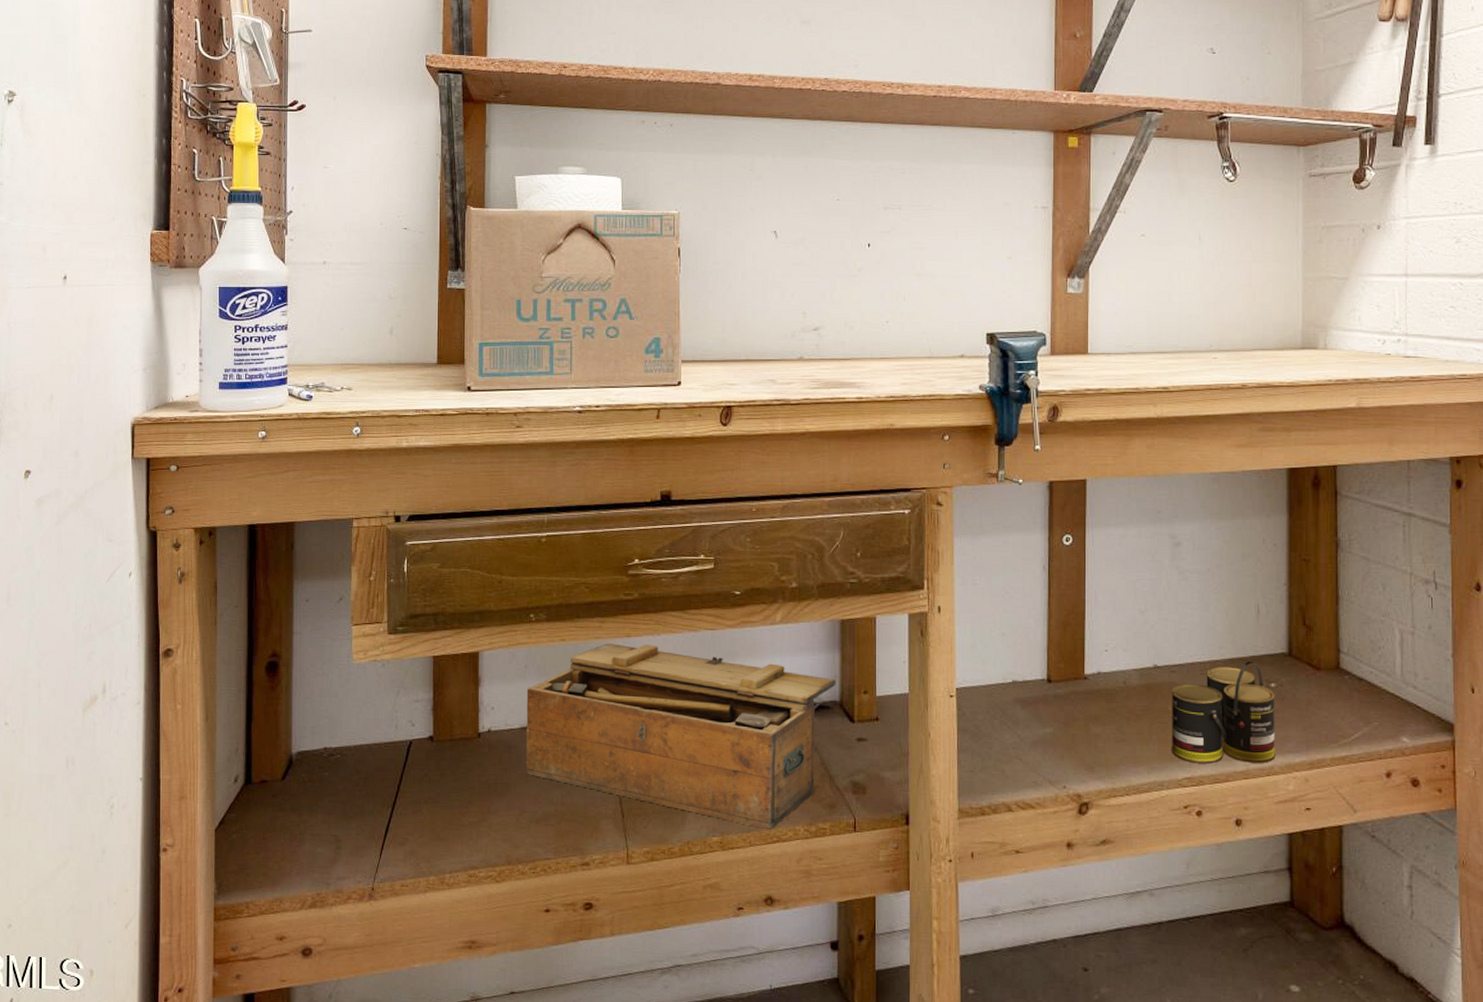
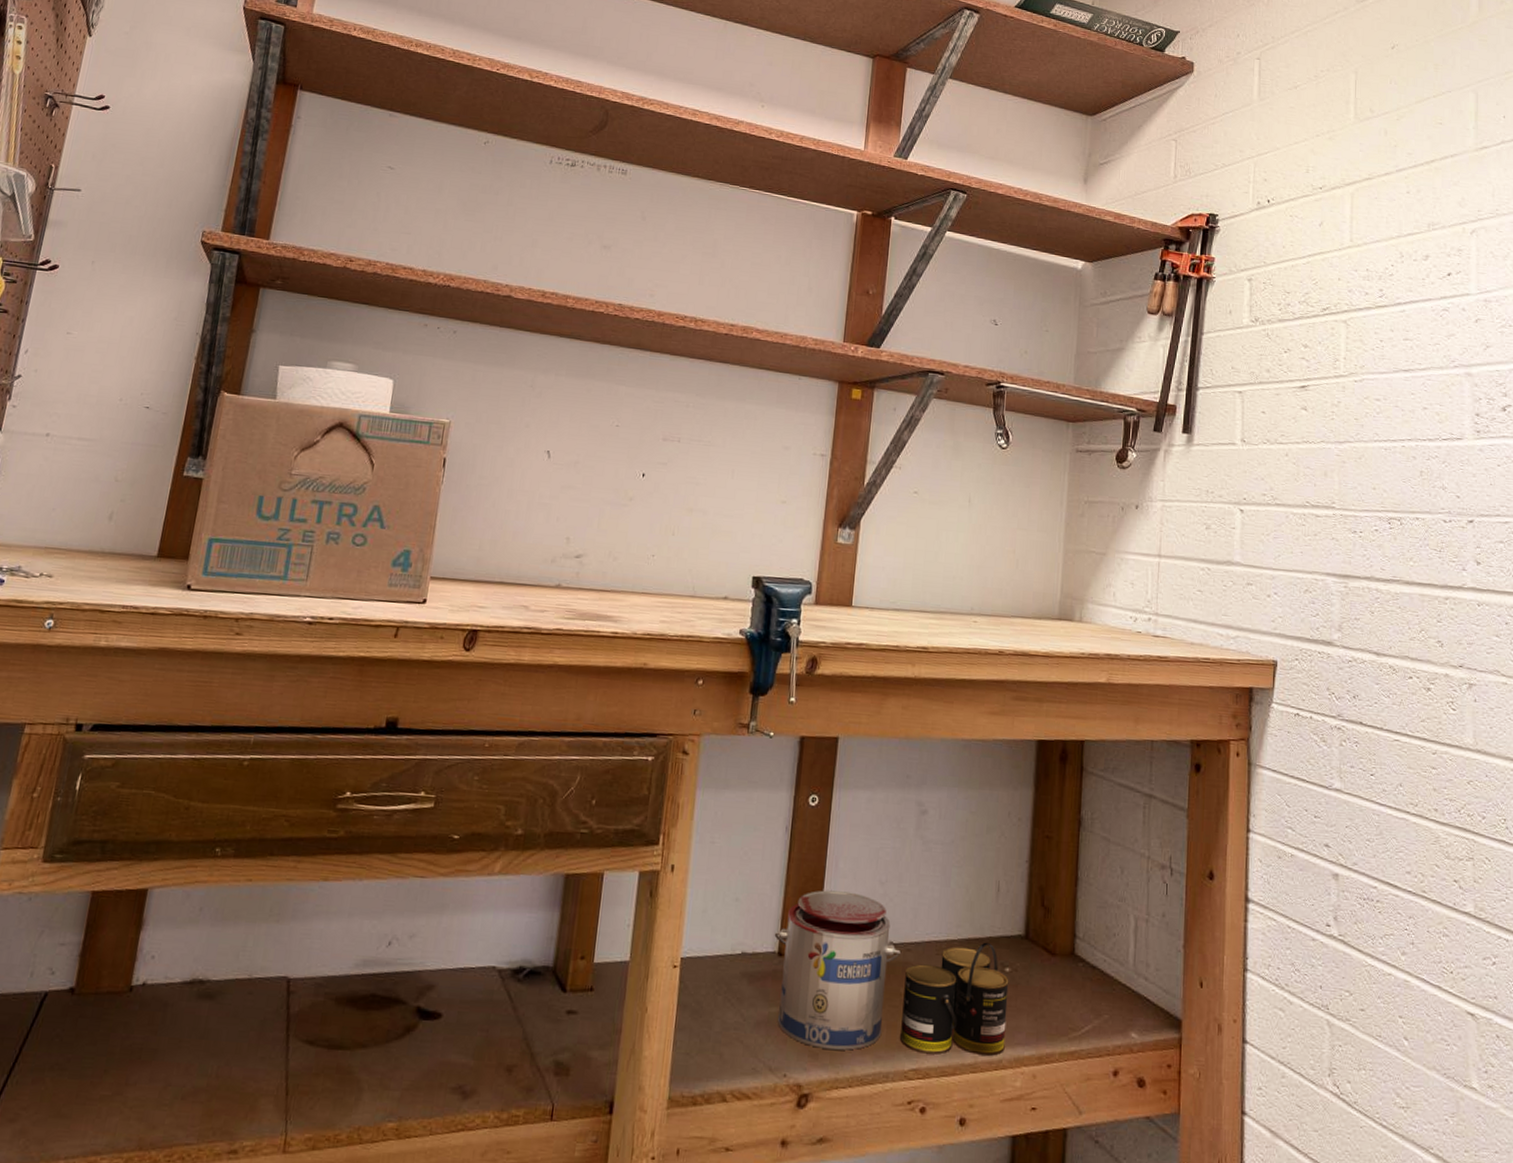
tool box: present [526,643,836,829] -> none [180,887,552,1114]
paint can: none [1042,621,1167,764] -> present [774,890,902,1051]

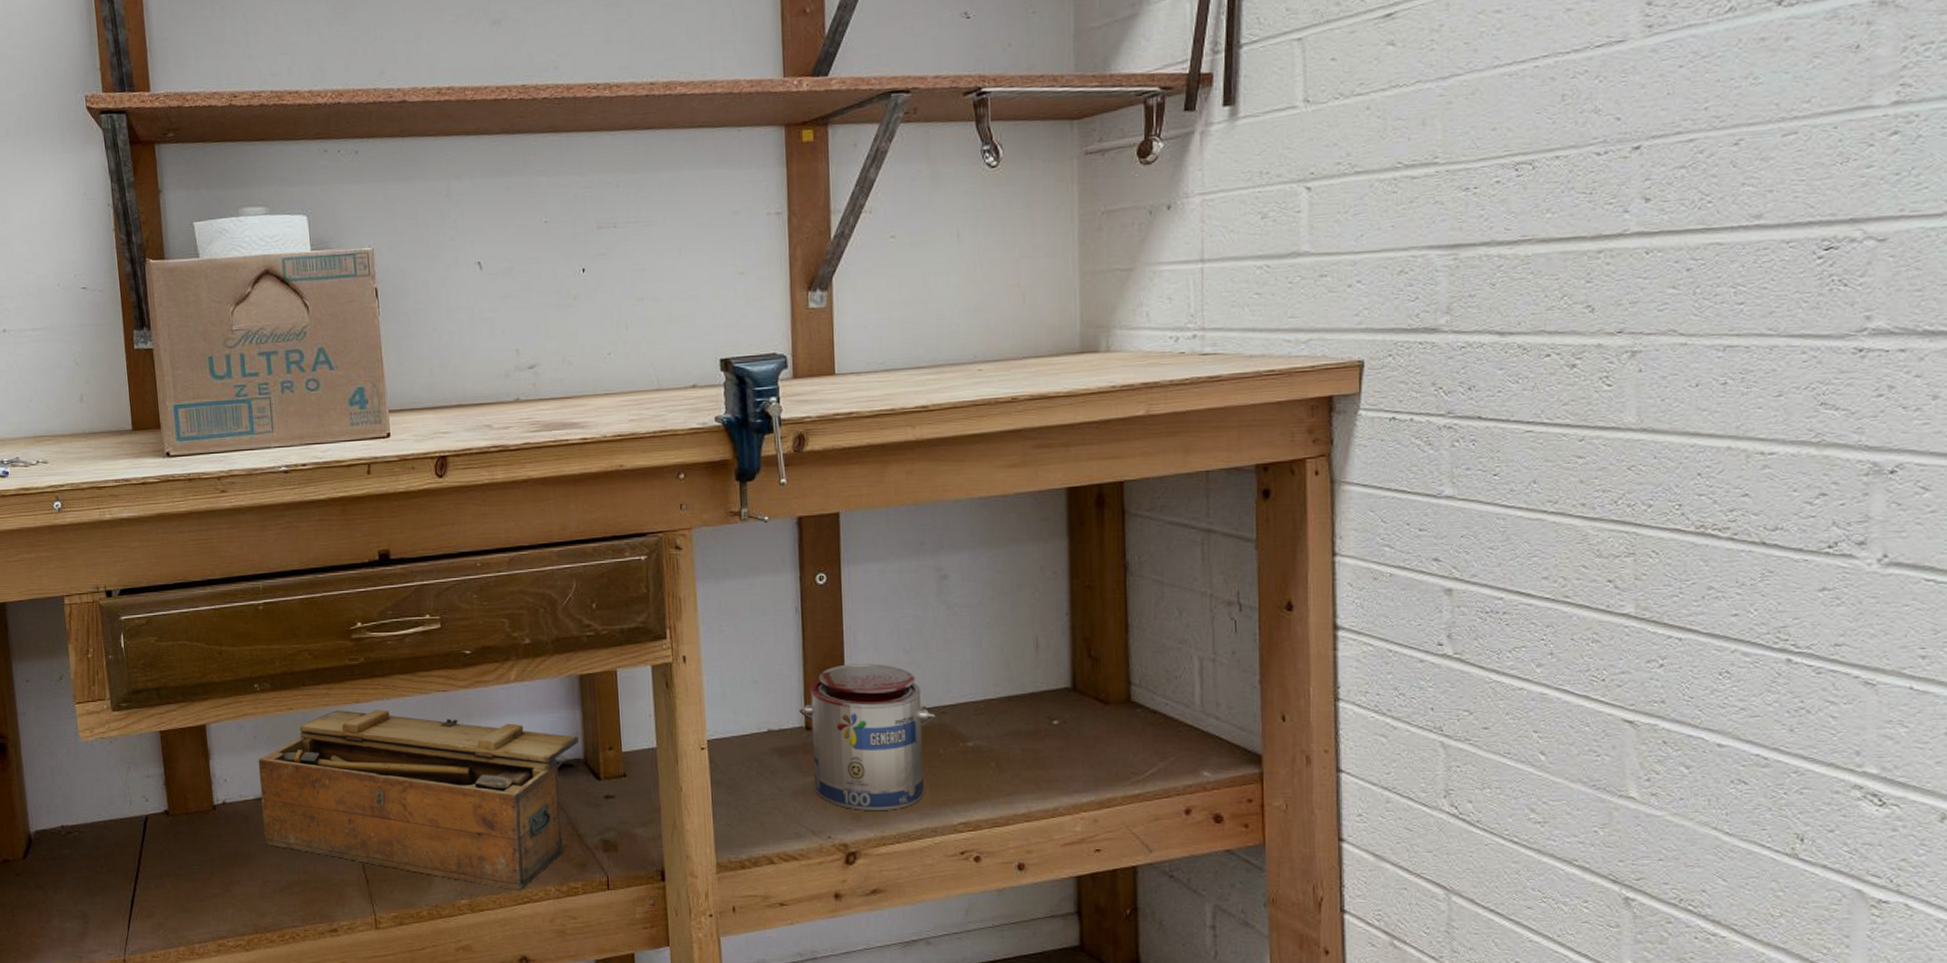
tool box: none [180,887,552,1114] -> present [258,709,579,890]
paint can: present [899,942,1009,1056] -> none [943,698,1060,807]

